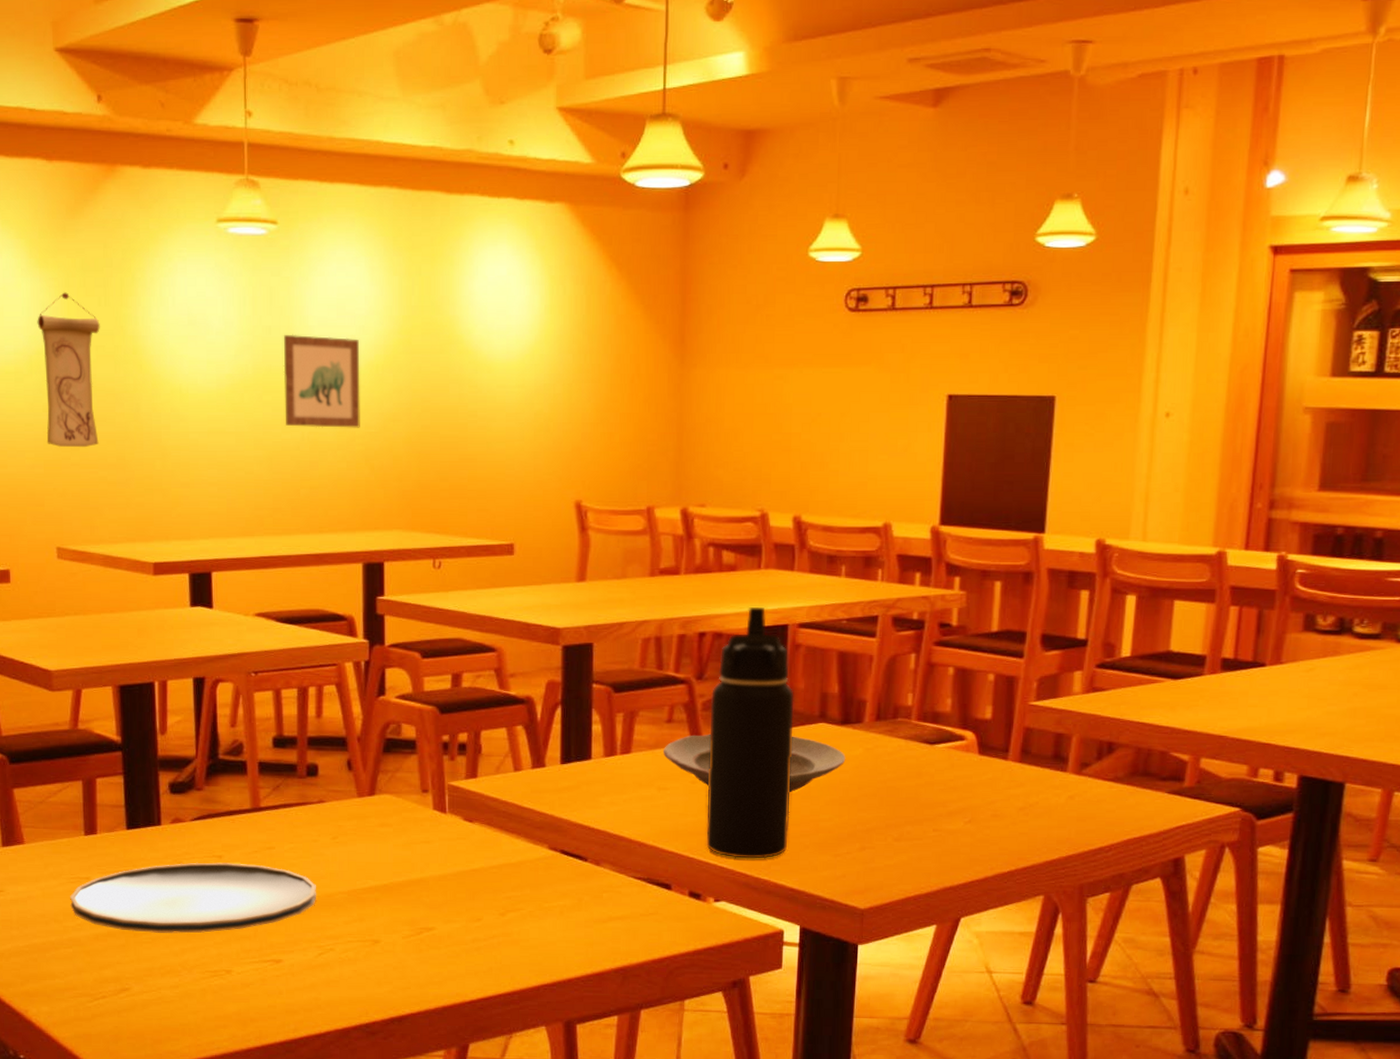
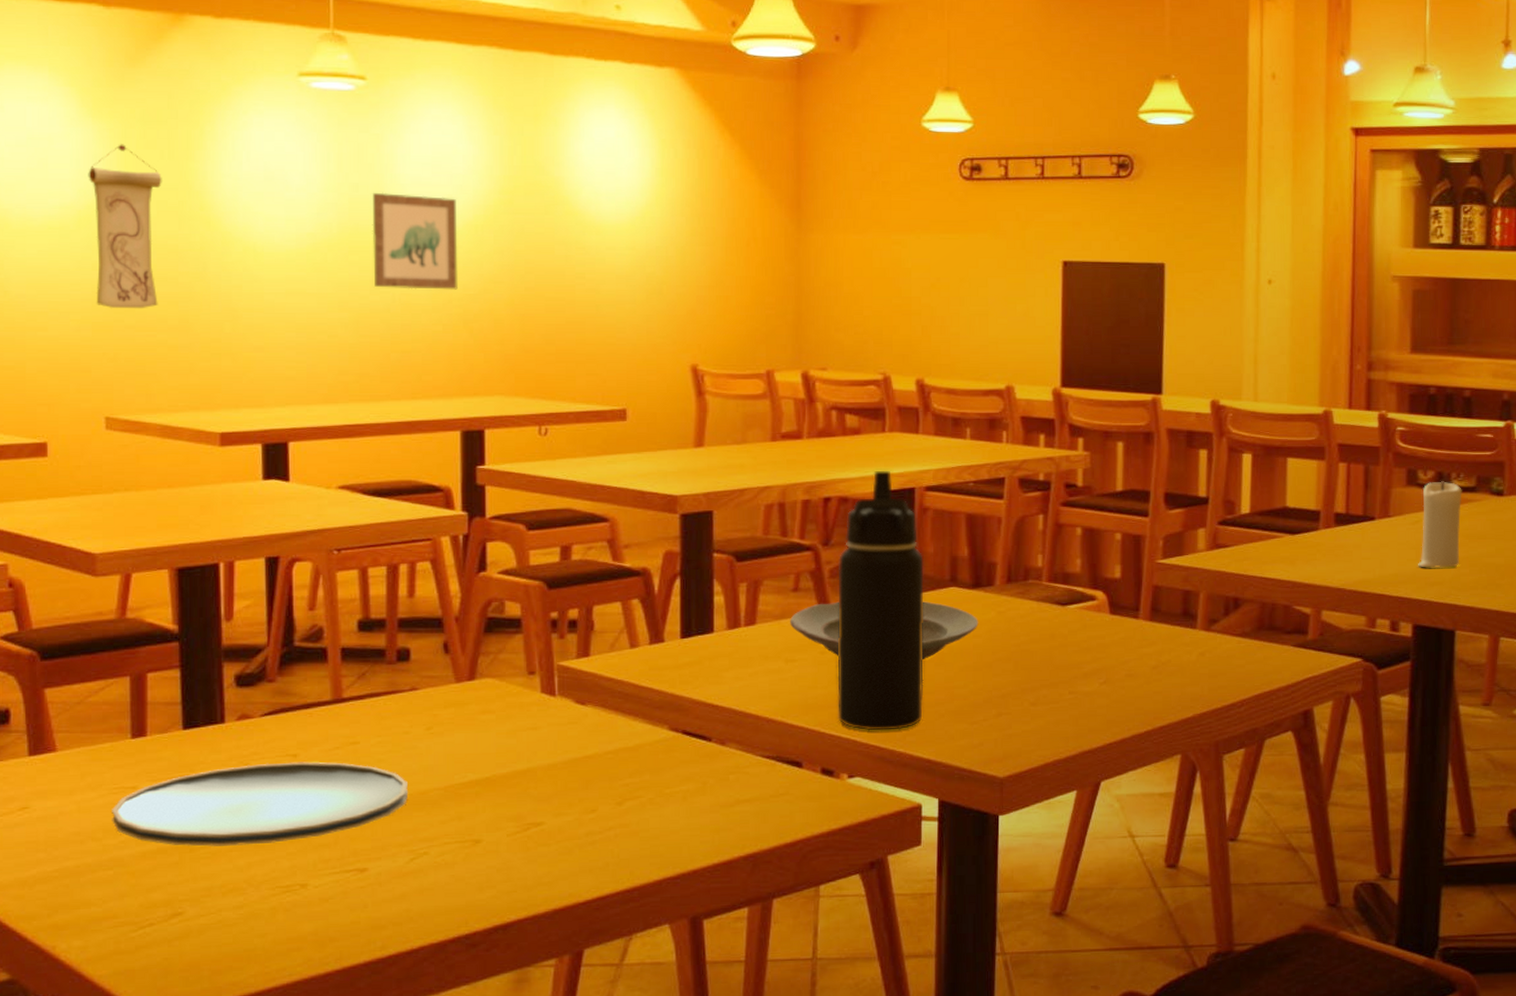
candle: none [1309,627,1365,718] -> present [1418,481,1462,568]

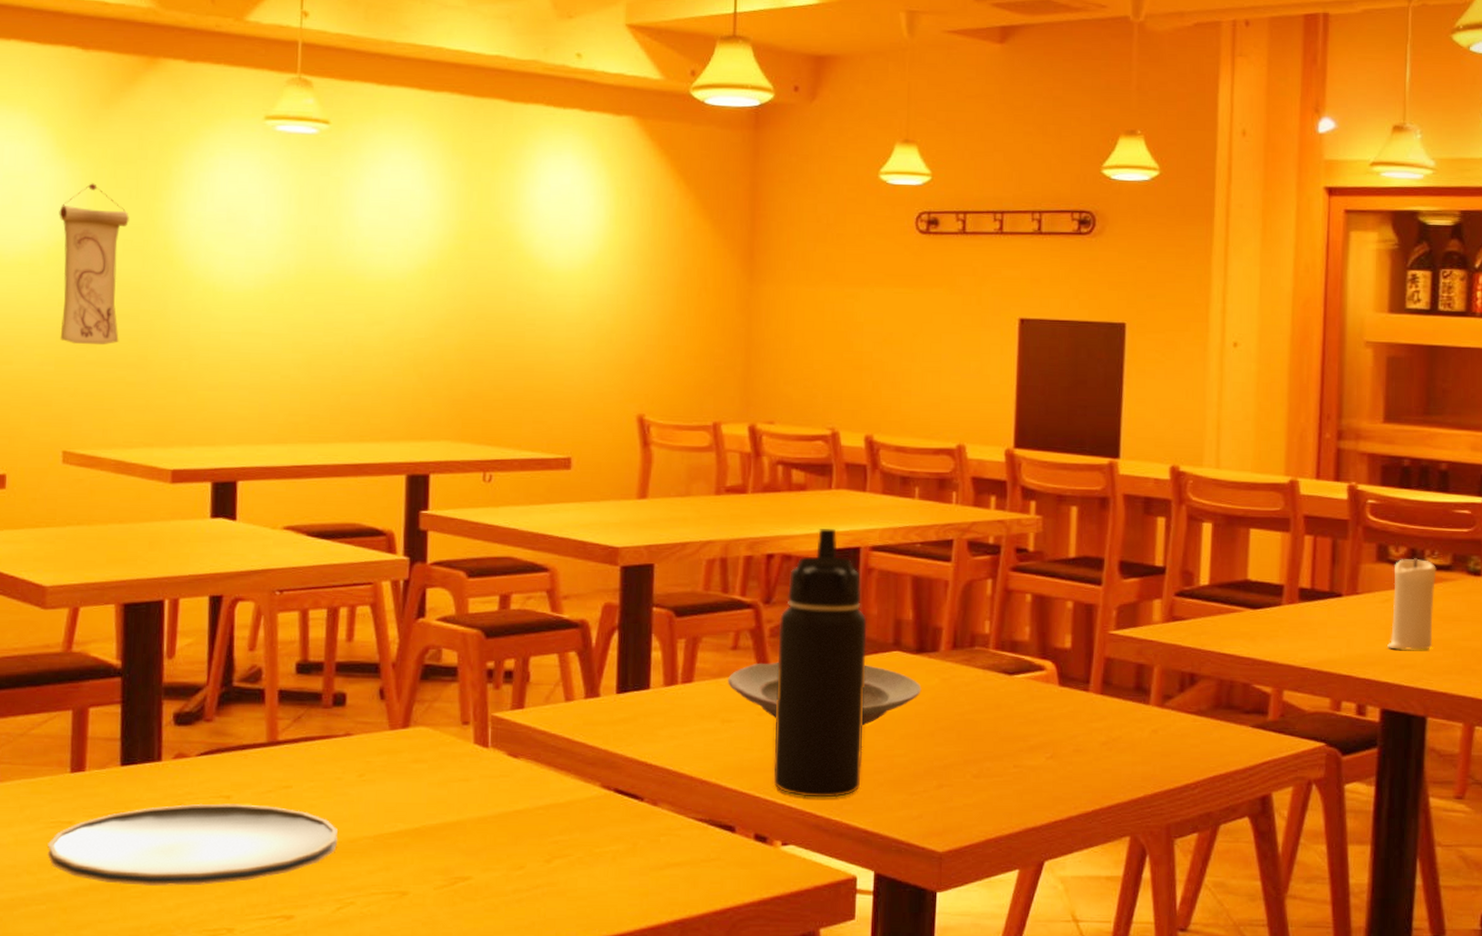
wall art: present [372,192,458,290] -> none [328,235,412,334]

